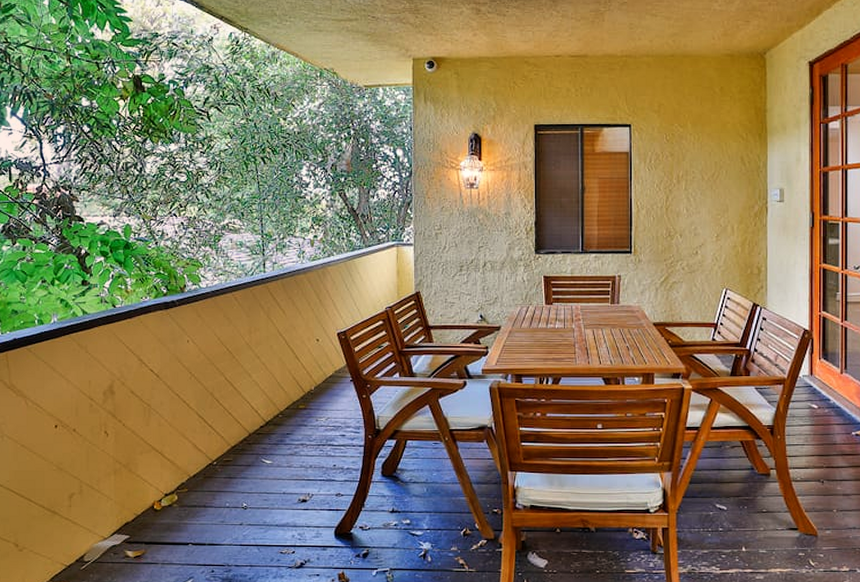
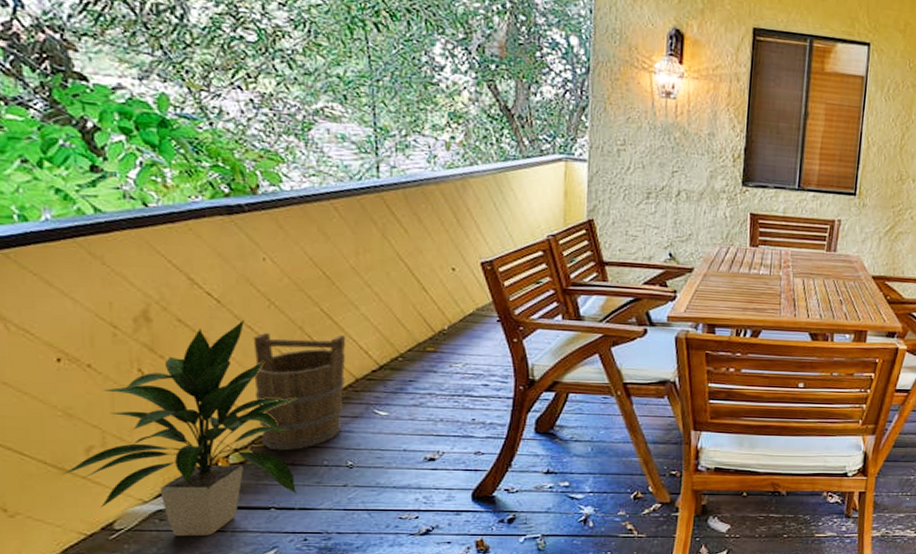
indoor plant: none [54,389,208,568] -> present [62,319,296,537]
bucket: none [179,399,243,495] -> present [253,333,346,451]

